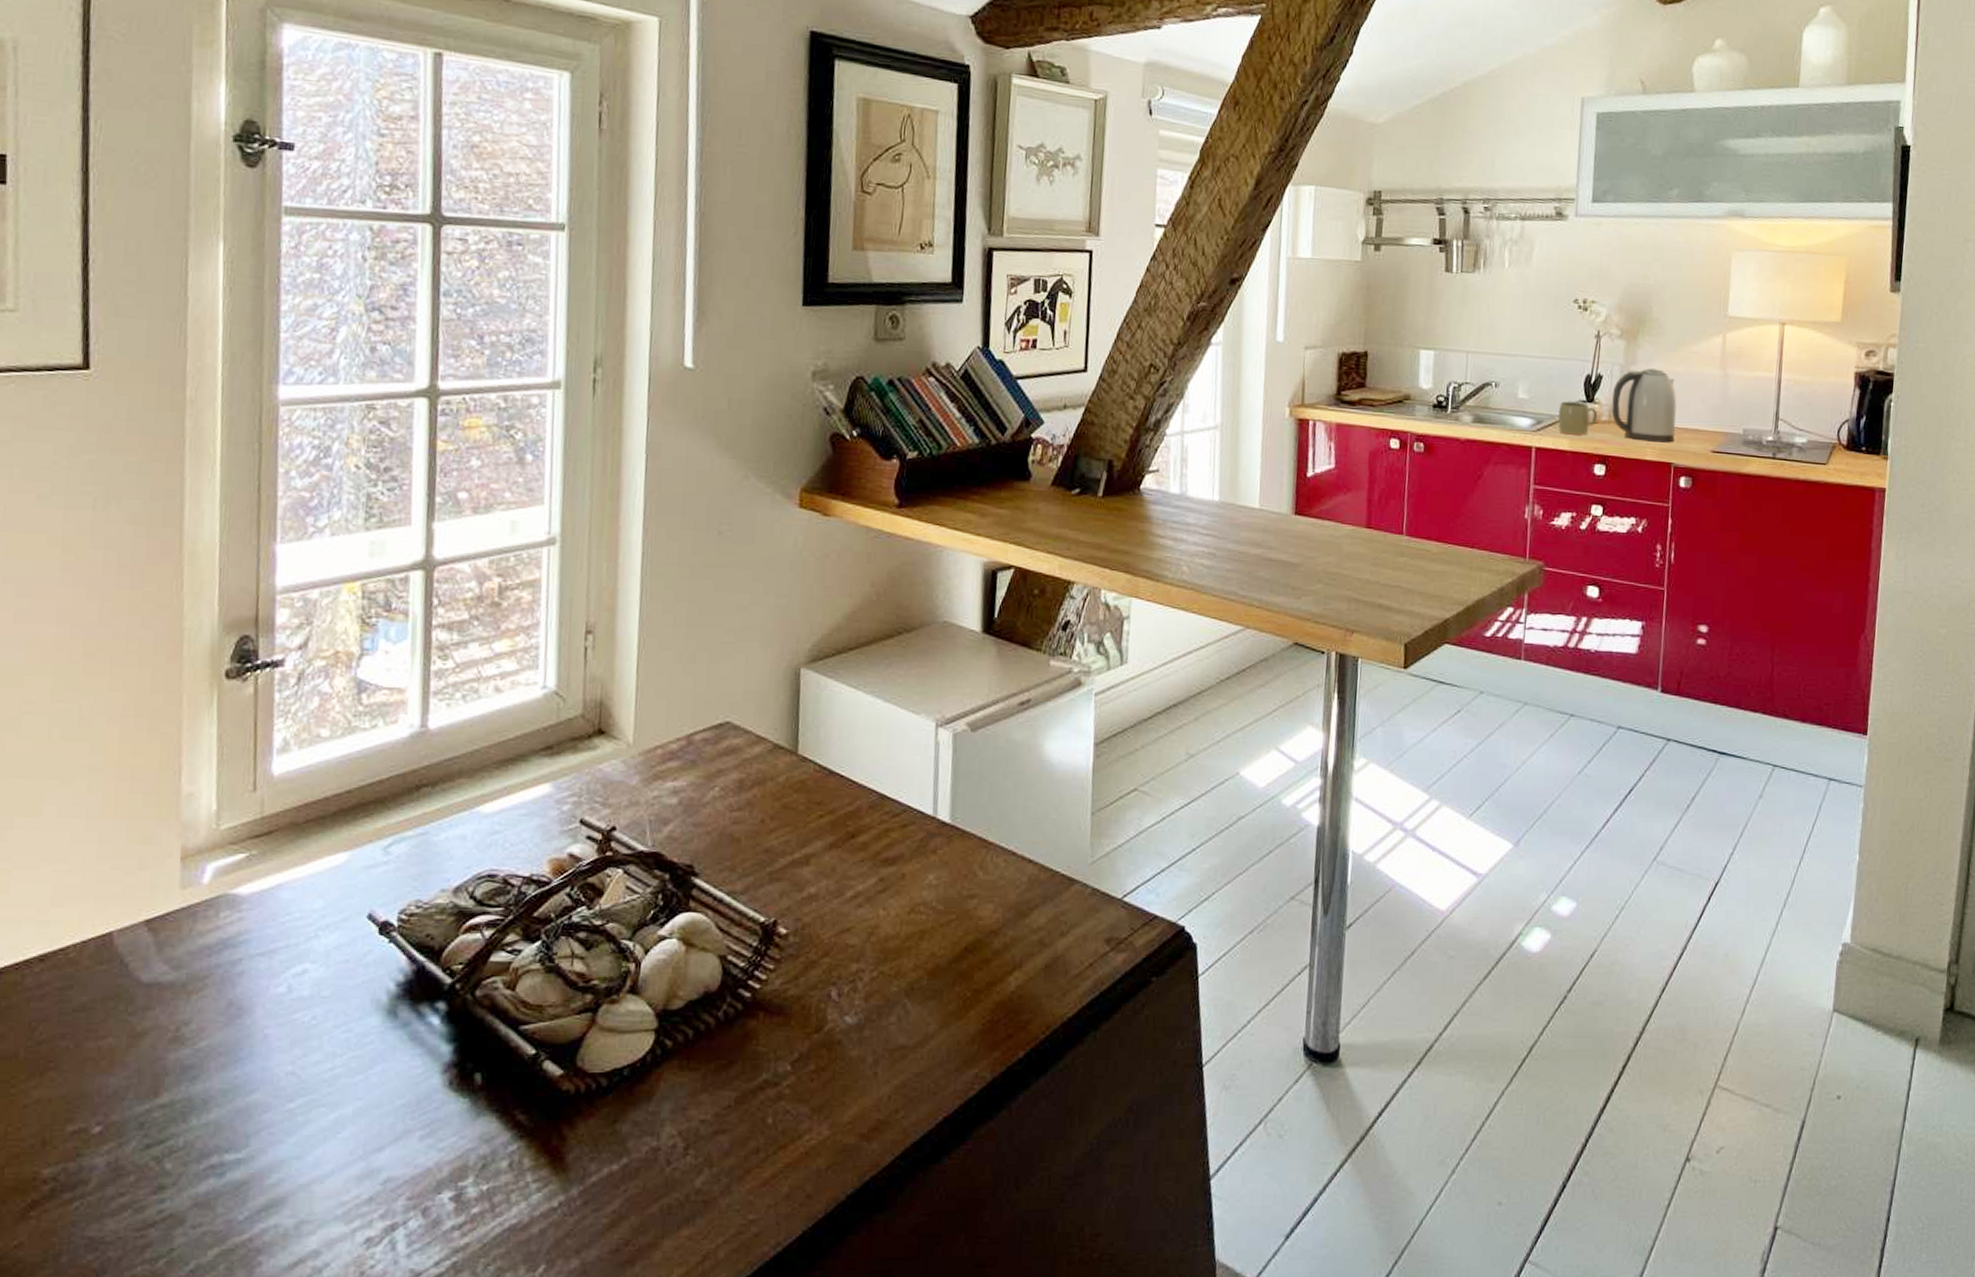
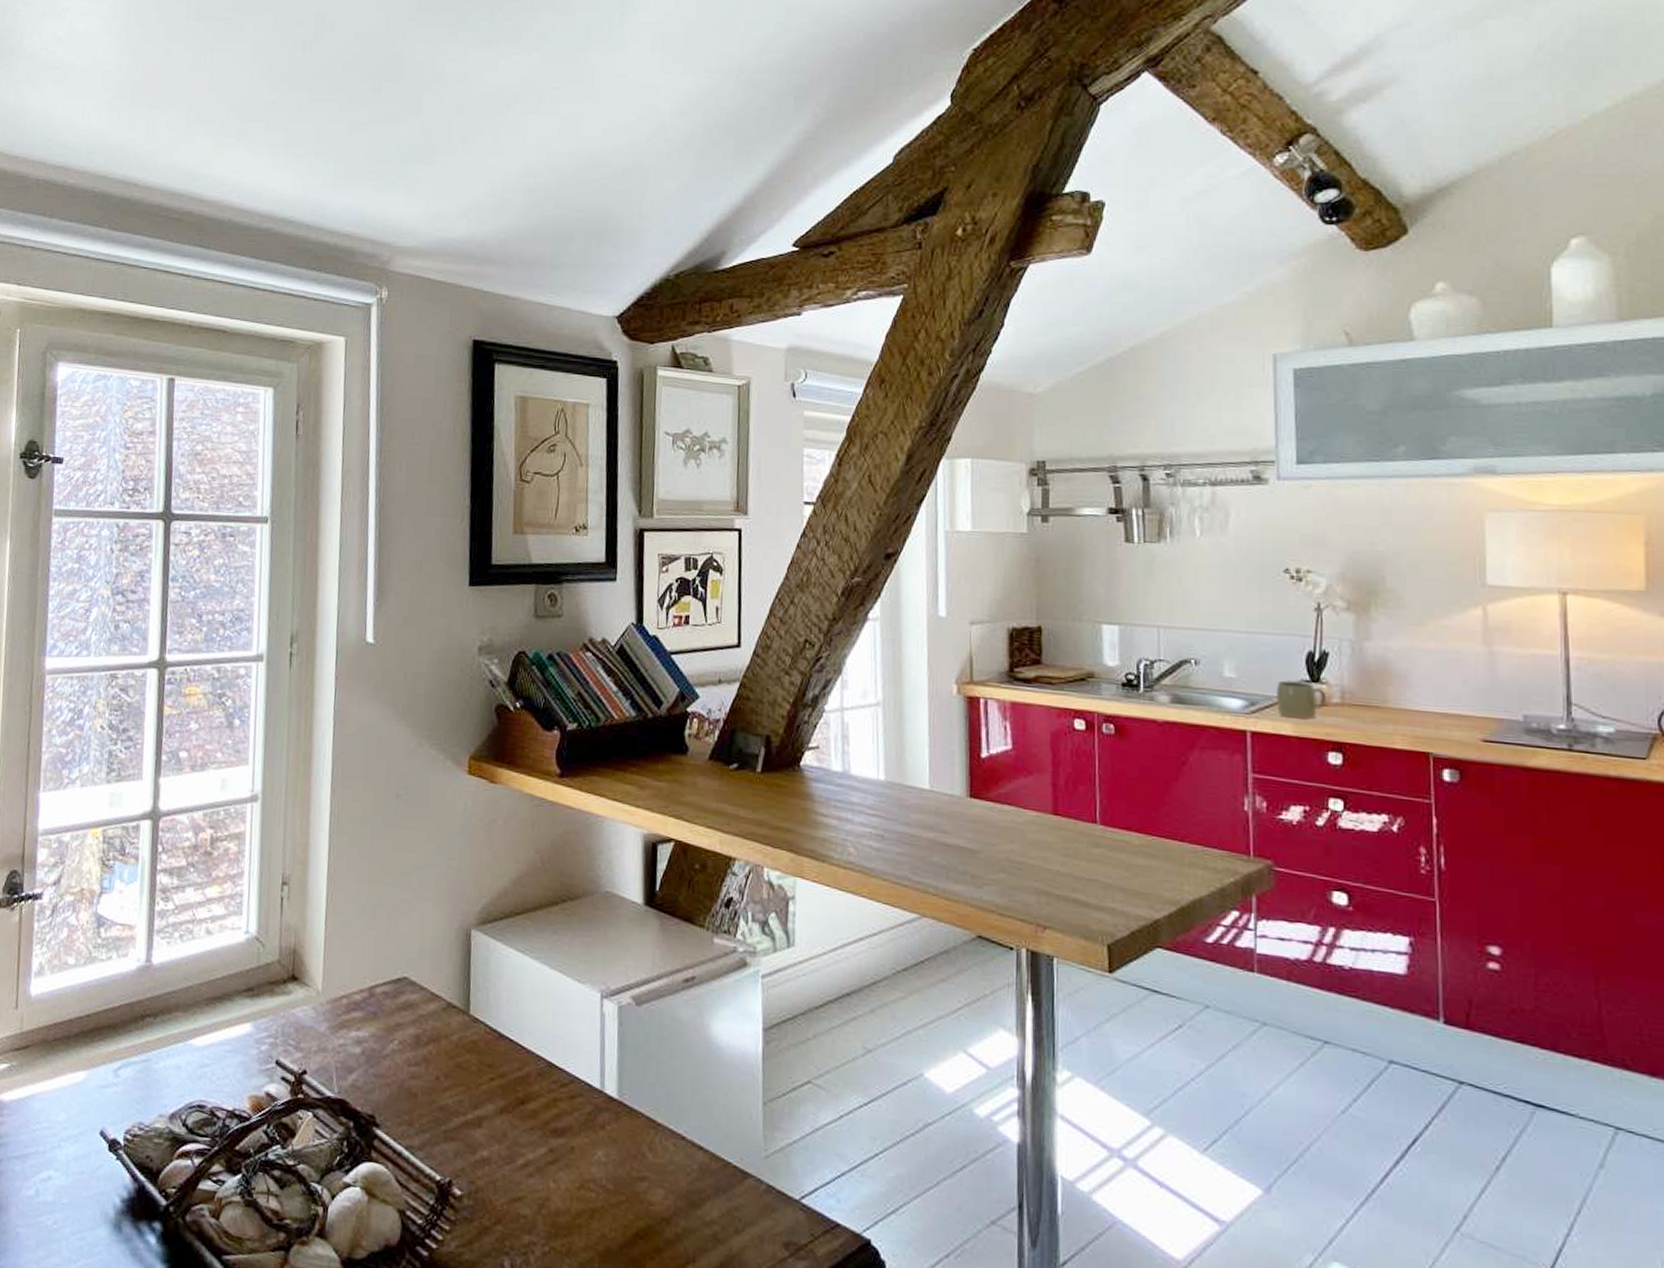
kettle: present [1611,368,1677,443] -> none [1344,644,1431,729]

